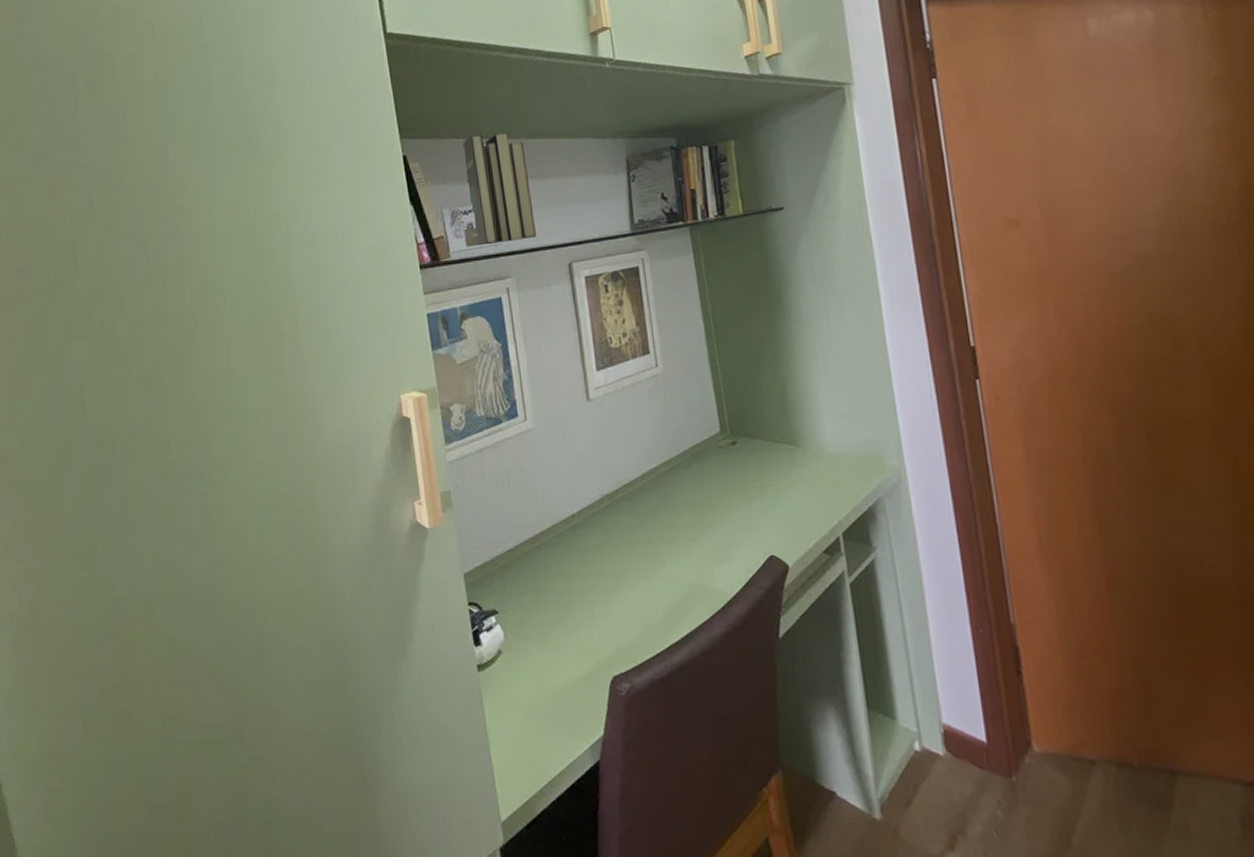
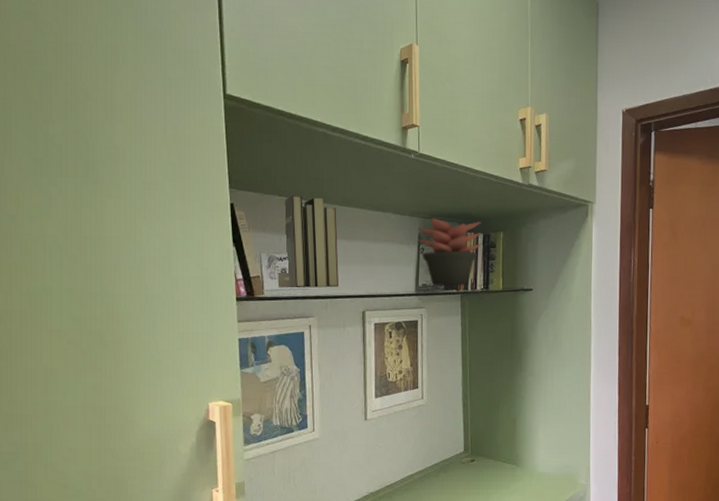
succulent plant: none [624,131,708,221] -> present [417,218,482,286]

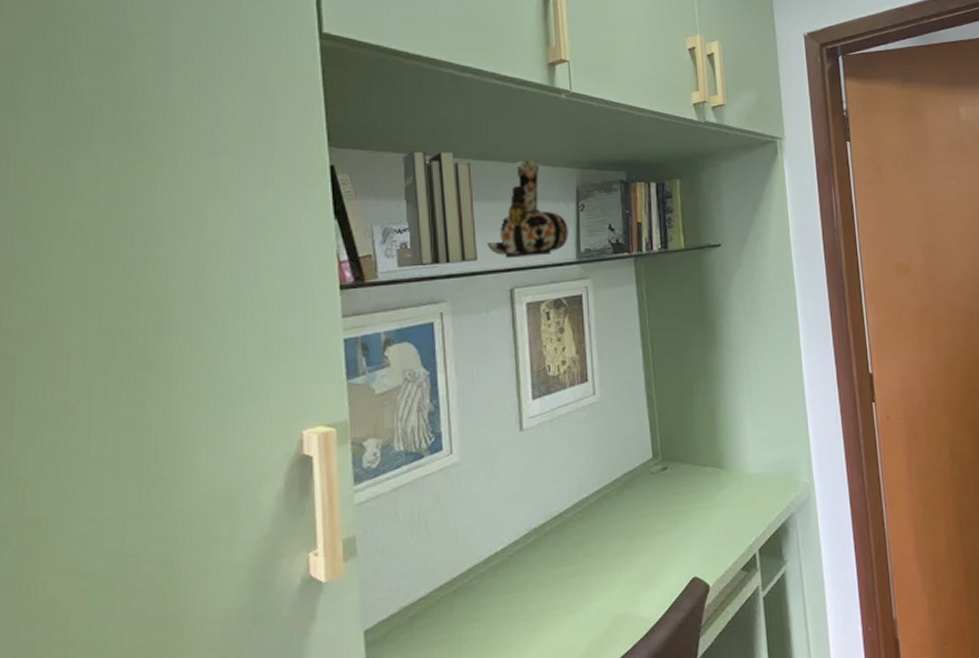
decorative vase: none [346,208,410,287] -> present [486,159,569,258]
succulent plant: present [417,218,482,286] -> none [575,167,655,250]

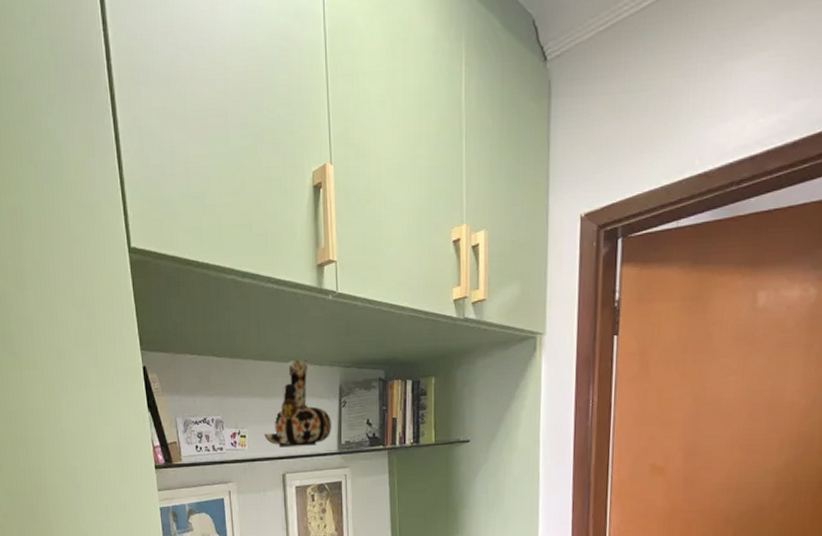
books: present [396,151,477,268] -> none [194,353,256,453]

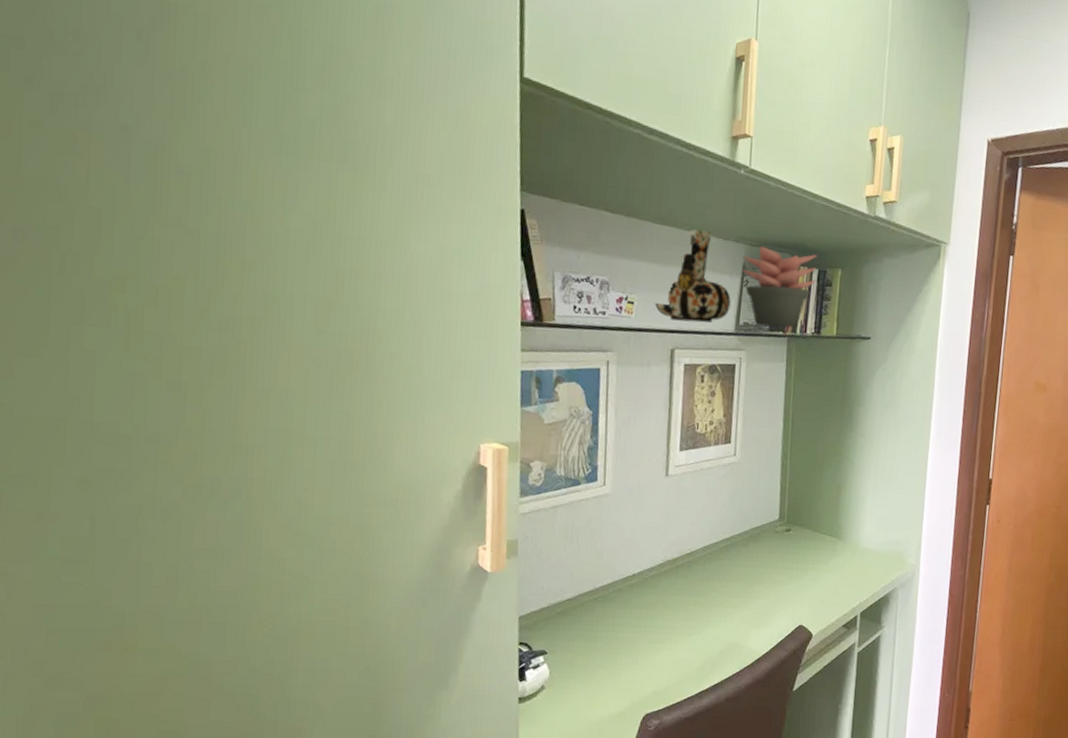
succulent plant: none [338,366,411,443] -> present [741,246,817,328]

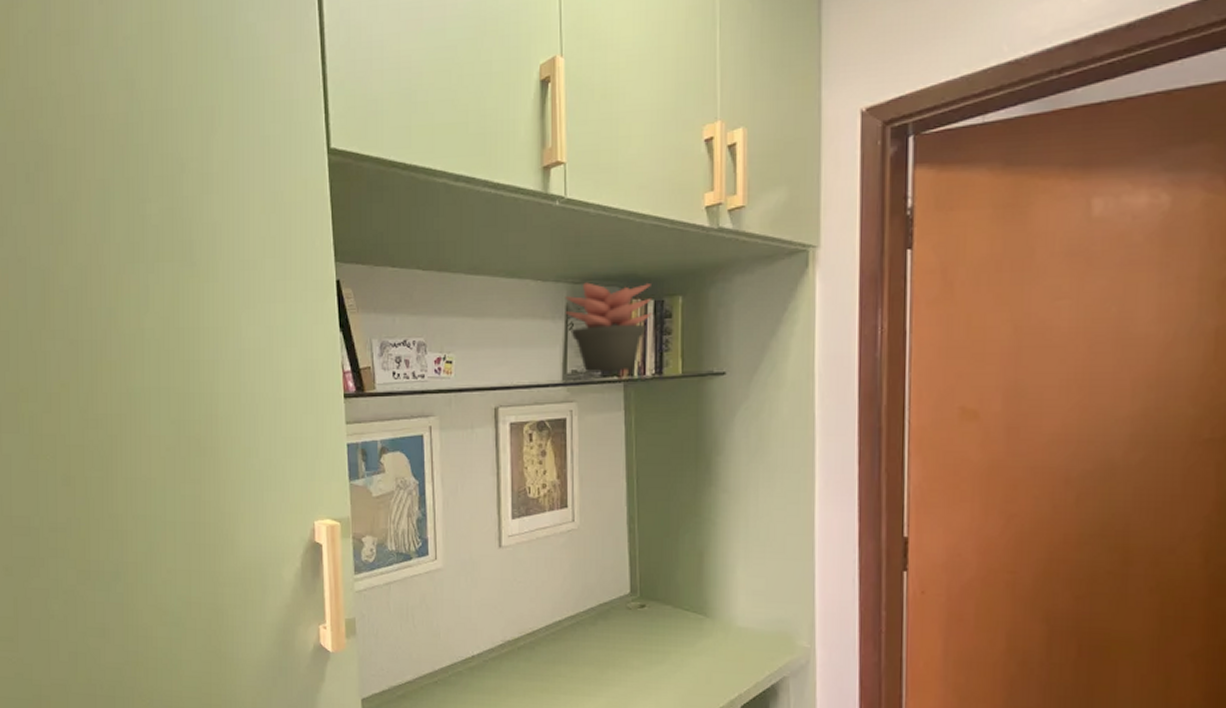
decorative vase: present [654,228,731,323] -> none [473,273,555,376]

